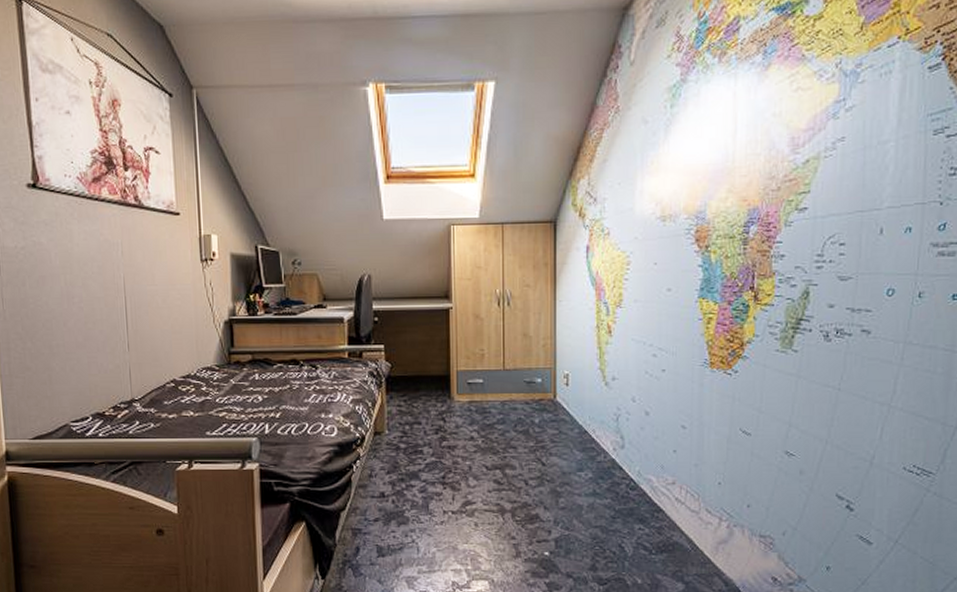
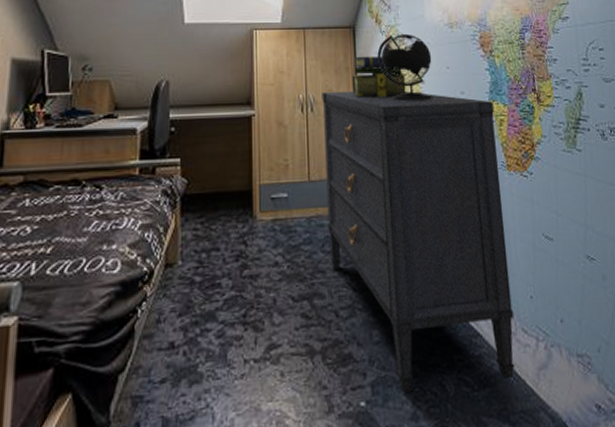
dresser: none [519,287,702,549] -> present [322,91,515,392]
stack of books: none [550,251,609,293] -> present [351,56,407,97]
globe: none [579,228,638,298] -> present [377,33,432,102]

